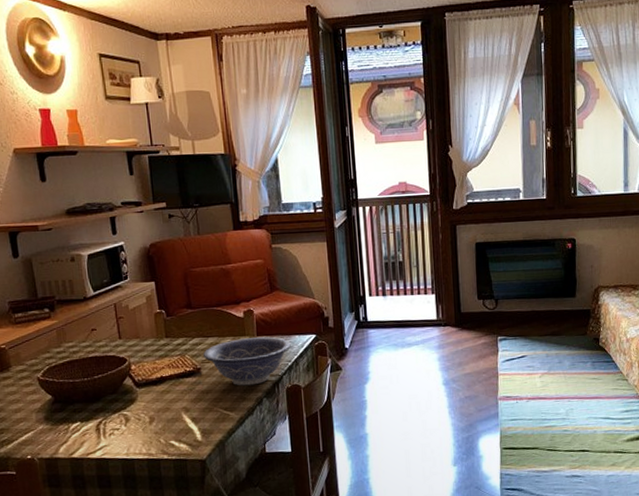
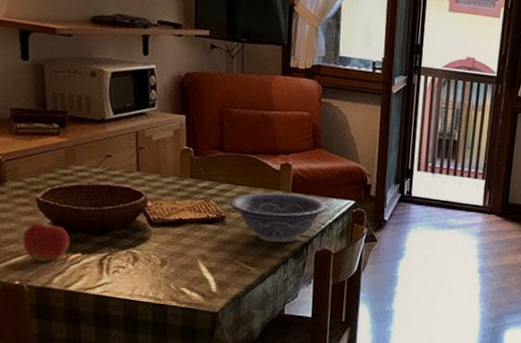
apple: none [30,392,70,435] -> present [23,216,70,263]

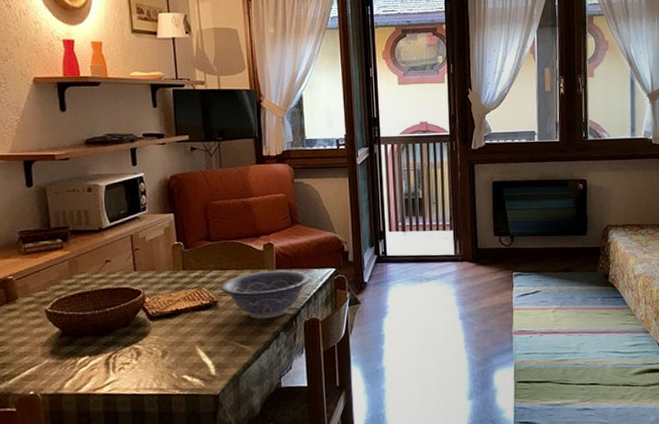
apple: present [23,216,70,263] -> none [35,324,78,370]

